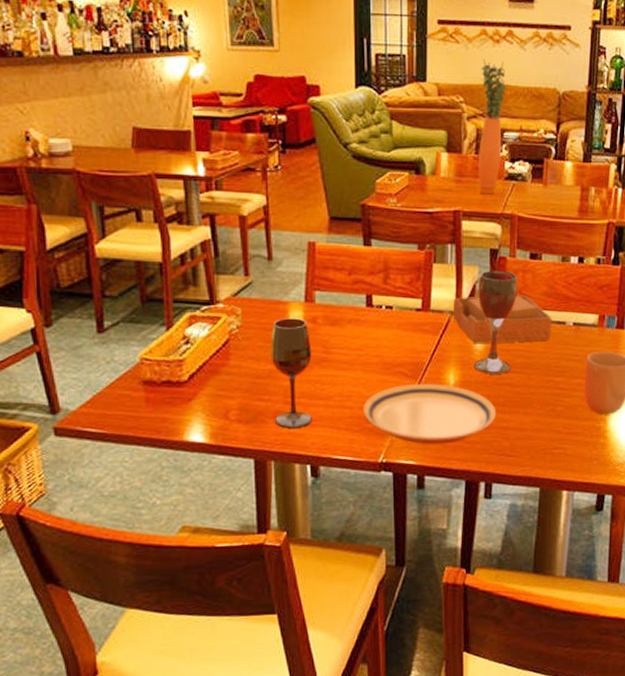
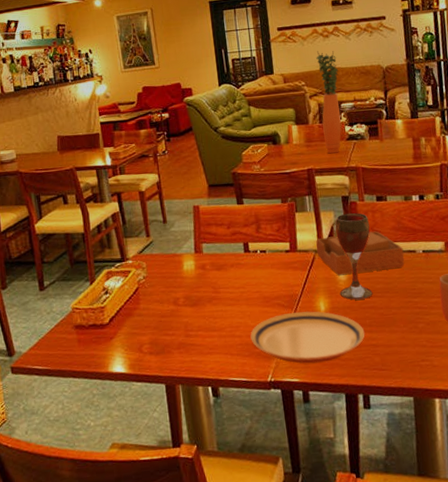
wine glass: present [270,318,312,429] -> none [170,266,209,357]

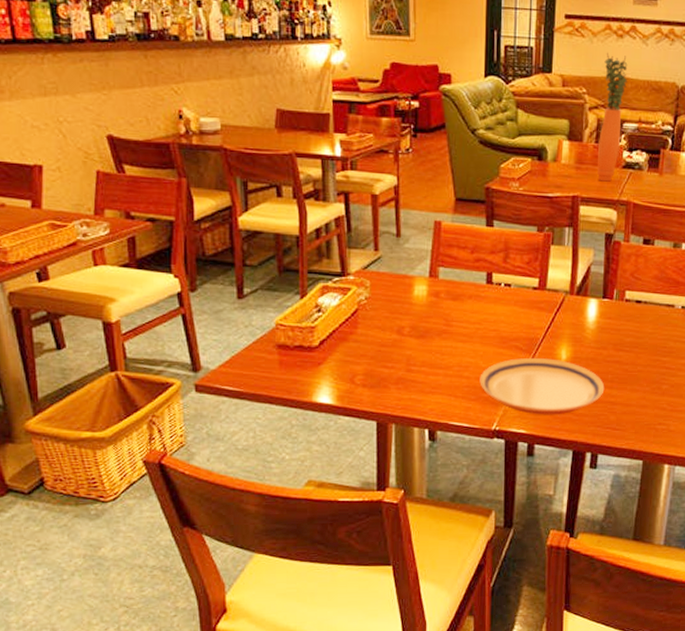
napkin holder: present [316,231,405,276] -> none [567,278,662,323]
cup: present [335,212,373,300] -> none [585,253,631,352]

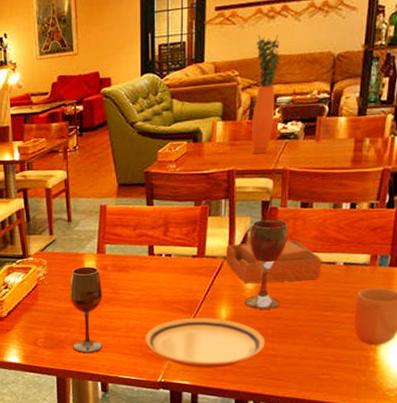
wine glass: none [395,292,434,395] -> present [69,266,103,354]
napkin holder: none [567,278,662,323] -> present [225,240,322,284]
cup: none [585,253,631,352] -> present [244,219,289,310]

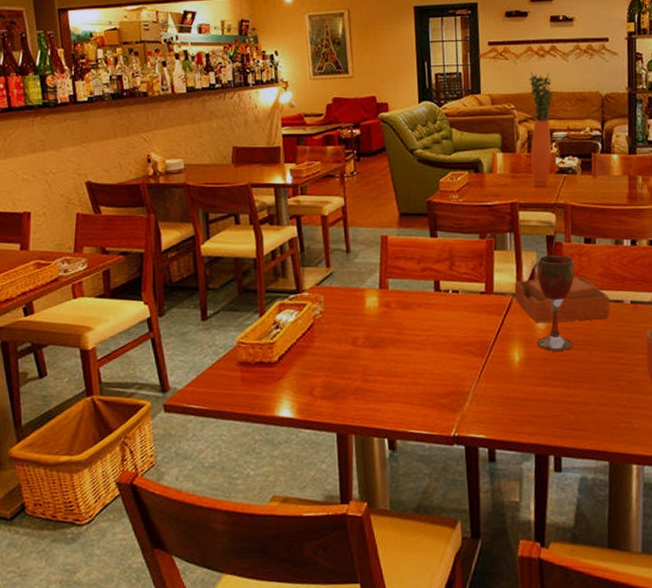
wine glass: present [69,266,103,354] -> none [349,303,389,405]
plate: present [145,318,265,368] -> none [435,361,562,419]

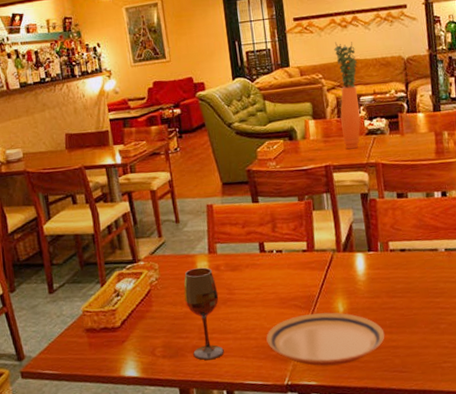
wine glass: none [349,303,389,405] -> present [183,267,224,361]
plate: none [435,361,562,419] -> present [266,312,385,366]
napkin holder: present [514,276,611,324] -> none [334,229,426,276]
cup: present [537,254,576,351] -> none [353,210,393,301]

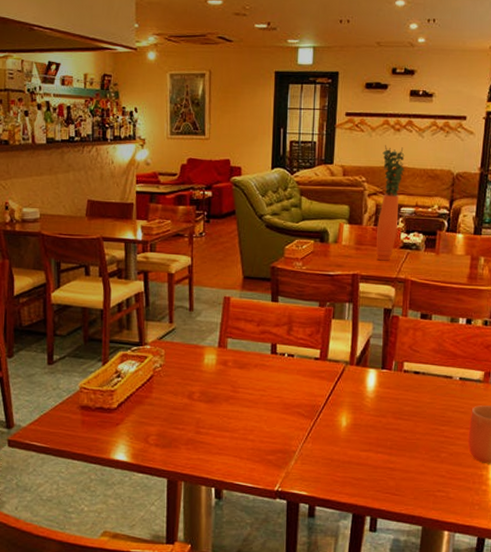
wine glass: present [183,267,224,361] -> none [187,360,222,456]
plate: present [266,312,385,366] -> none [263,424,384,479]

